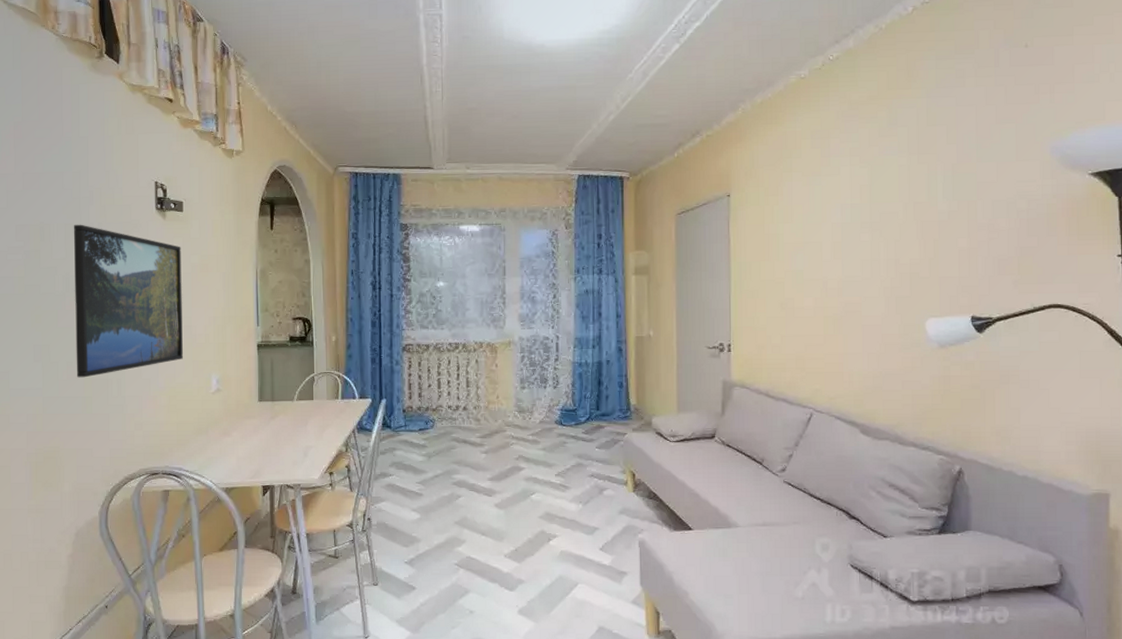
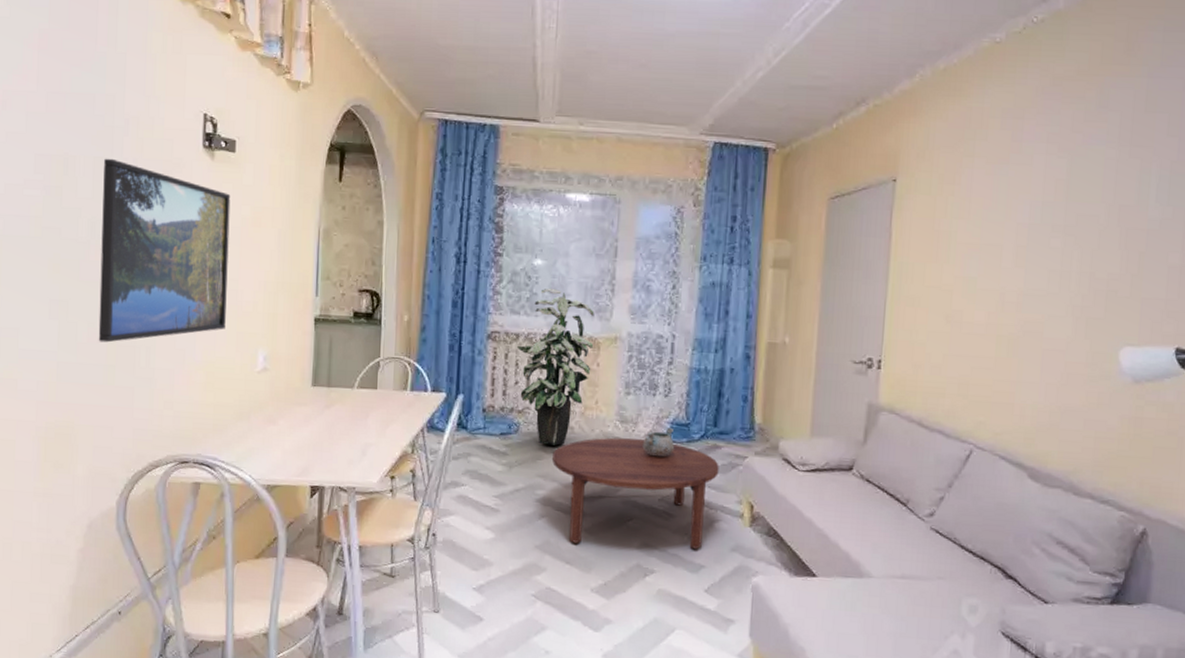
indoor plant: none [427,304,492,436] -> present [516,288,594,446]
coffee table: none [464,425,604,517] -> present [552,437,719,549]
decorative bowl: none [538,413,566,439] -> present [642,427,675,457]

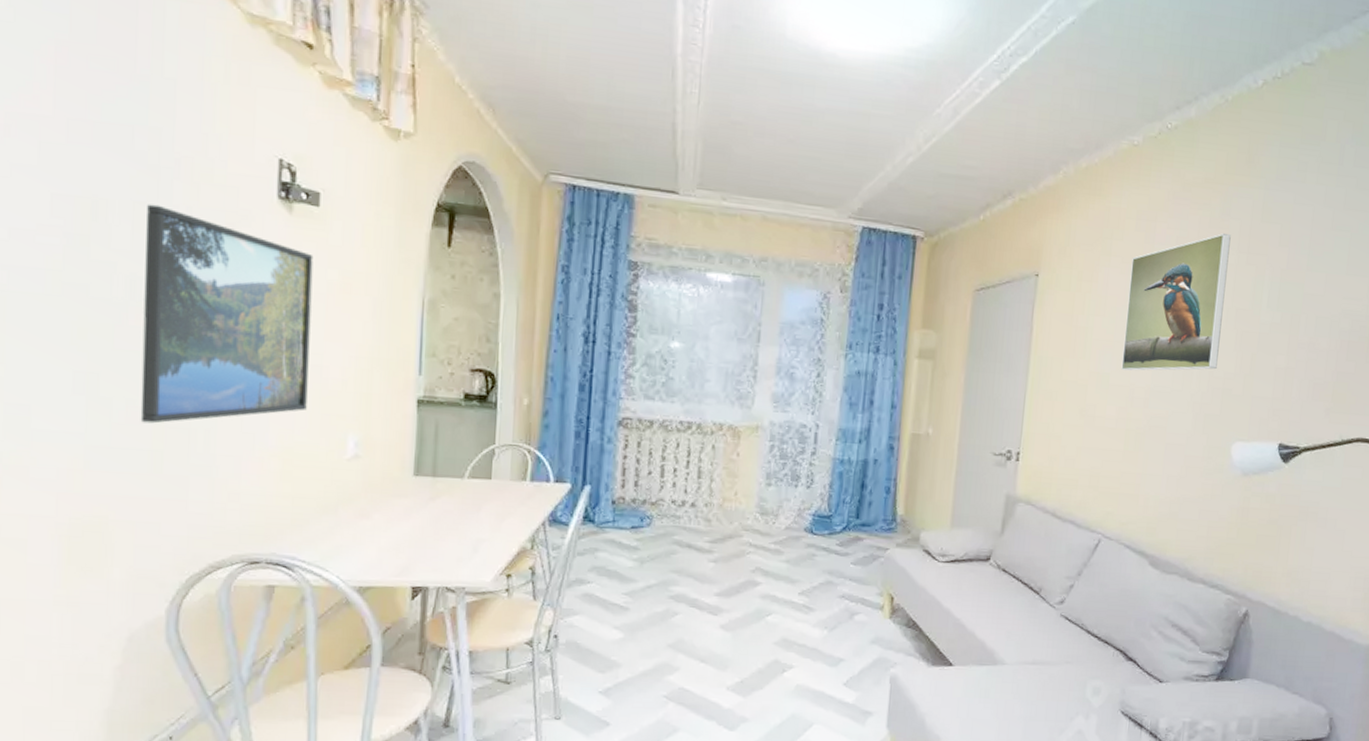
indoor plant: present [516,288,594,446] -> none [650,372,735,539]
coffee table: present [552,437,719,549] -> none [688,530,861,642]
decorative bowl: present [642,427,675,457] -> none [783,519,817,550]
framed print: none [989,127,1110,274] -> present [1121,234,1231,371]

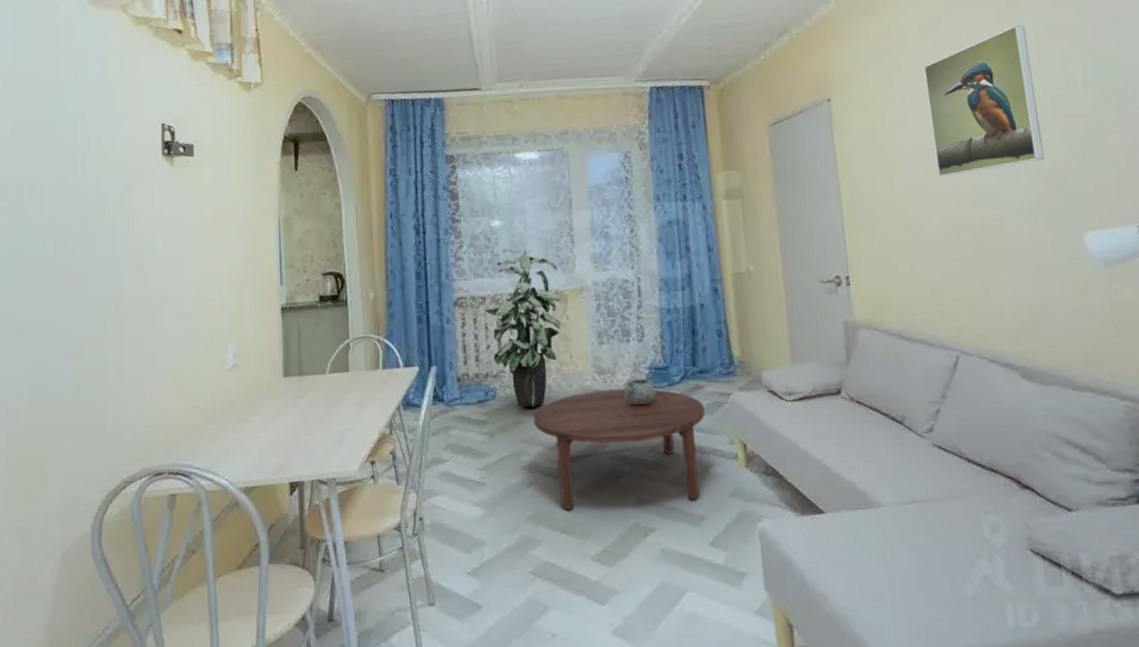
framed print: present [140,204,314,424] -> none [67,177,193,360]
indoor plant: none [650,372,735,539] -> present [484,247,561,408]
coffee table: none [688,530,861,642] -> present [533,389,705,509]
decorative bowl: none [783,519,817,550] -> present [623,372,657,406]

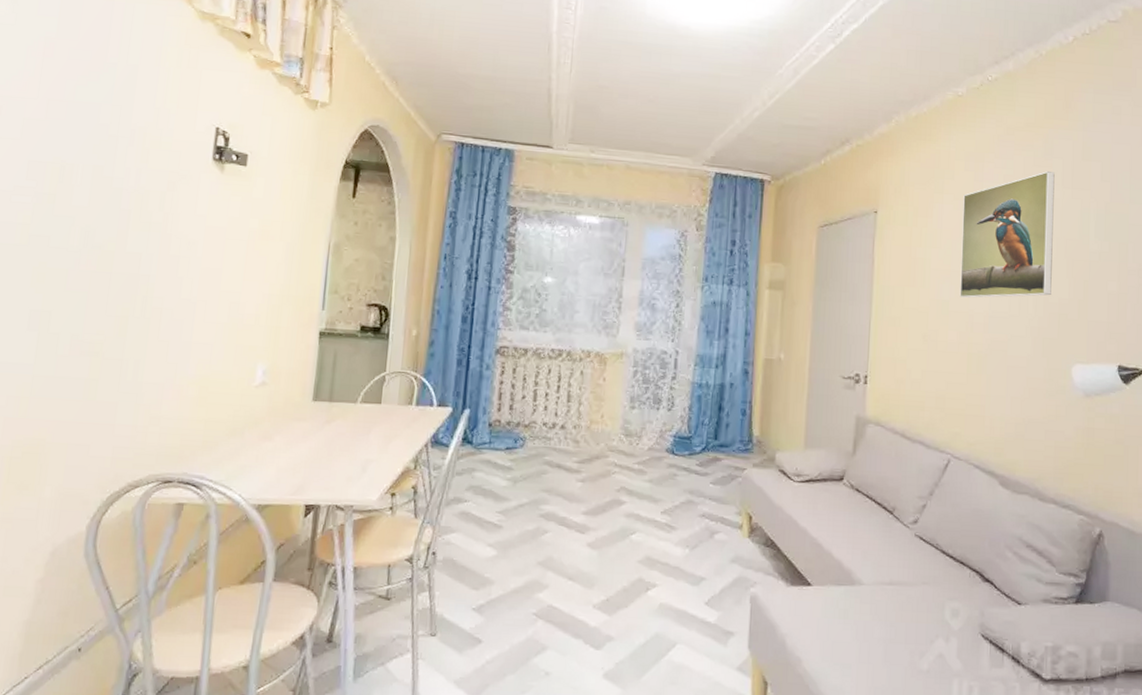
indoor plant: present [484,247,561,408] -> none [524,304,602,460]
coffee table: present [533,389,705,509] -> none [557,451,719,561]
decorative bowl: present [623,372,657,406] -> none [646,440,678,470]

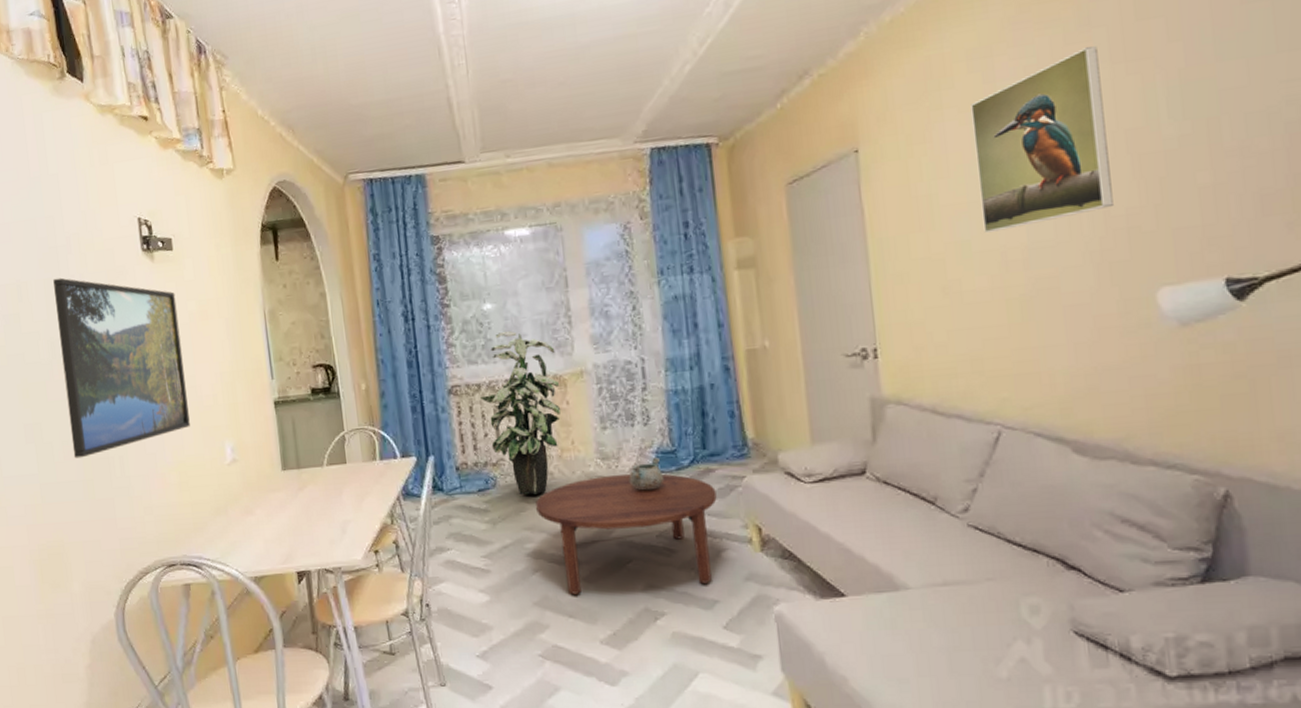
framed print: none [81,167,239,356] -> present [53,277,190,459]
indoor plant: none [524,304,602,460] -> present [479,330,561,495]
coffee table: none [557,451,719,561] -> present [536,473,717,595]
decorative bowl: none [646,440,678,470] -> present [628,456,665,491]

